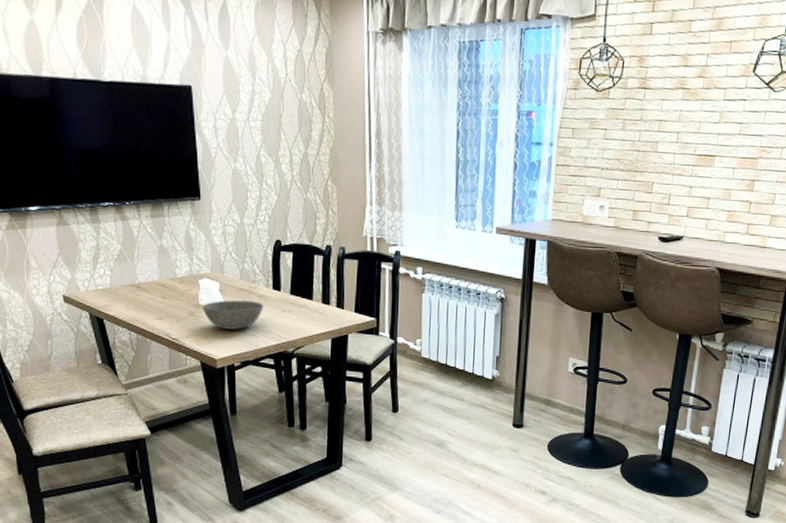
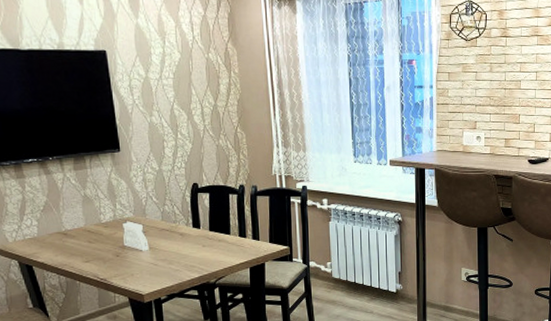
bowl: present [202,300,264,330] -> none [127,239,186,267]

